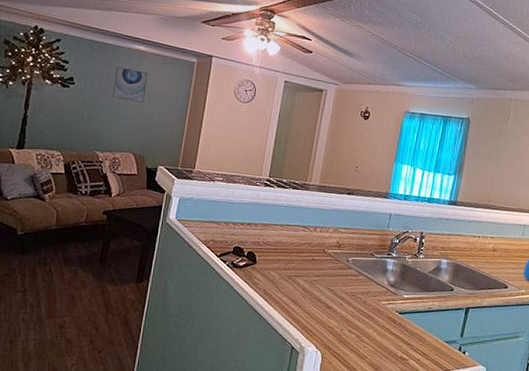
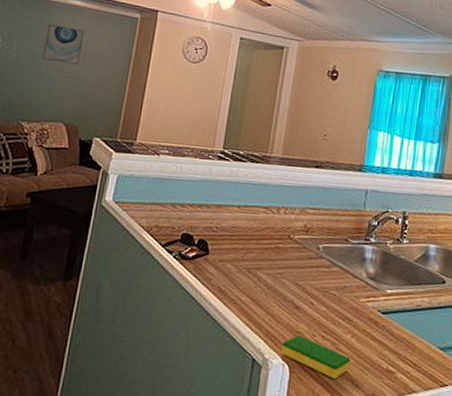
dish sponge: none [315,329,372,363] -> present [281,335,351,379]

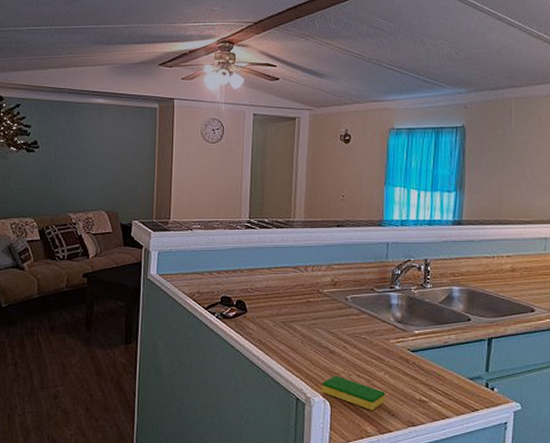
wall art: present [42,24,85,65] -> none [77,123,111,158]

